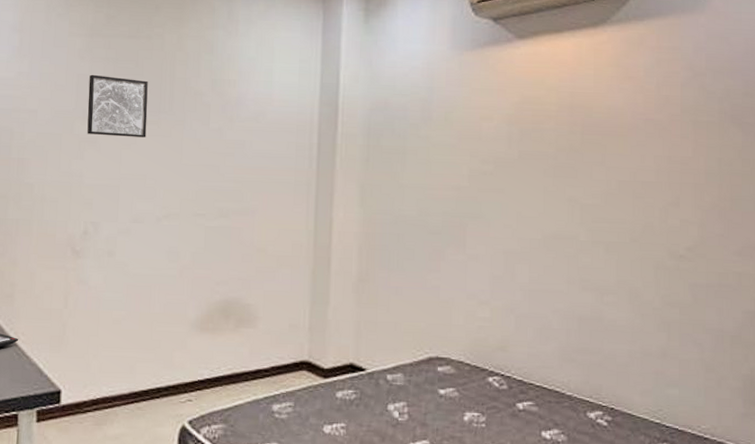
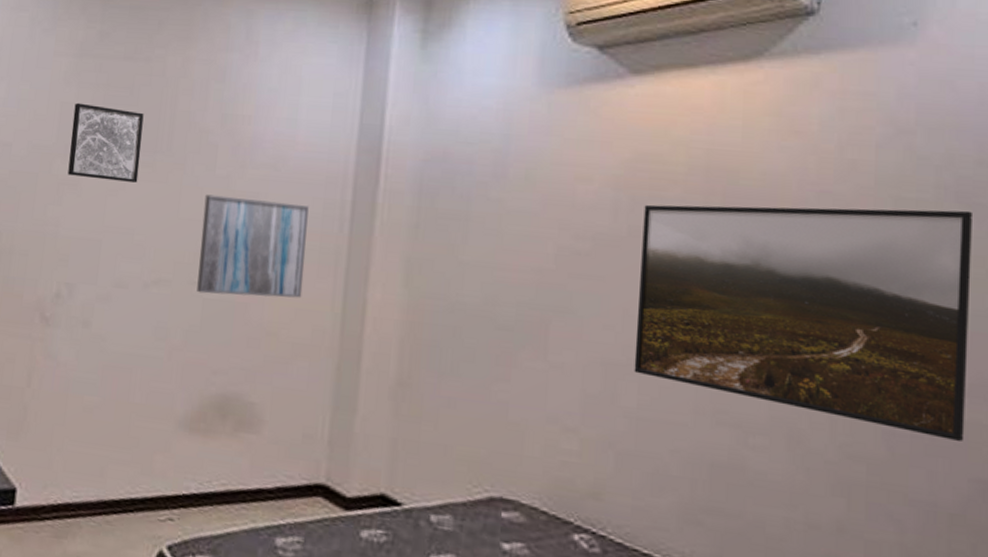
wall art: none [200,144,285,223] -> present [197,194,309,298]
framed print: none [526,128,742,287] -> present [634,204,972,442]

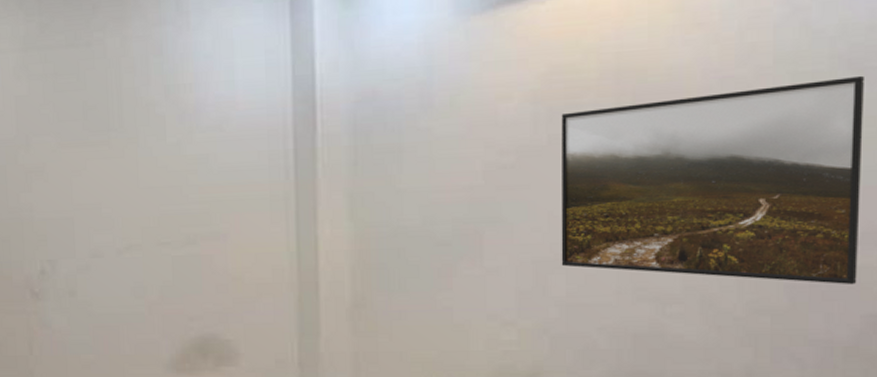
wall art: present [67,103,144,183] -> none [28,94,97,163]
wall art: present [197,194,309,298] -> none [160,159,259,252]

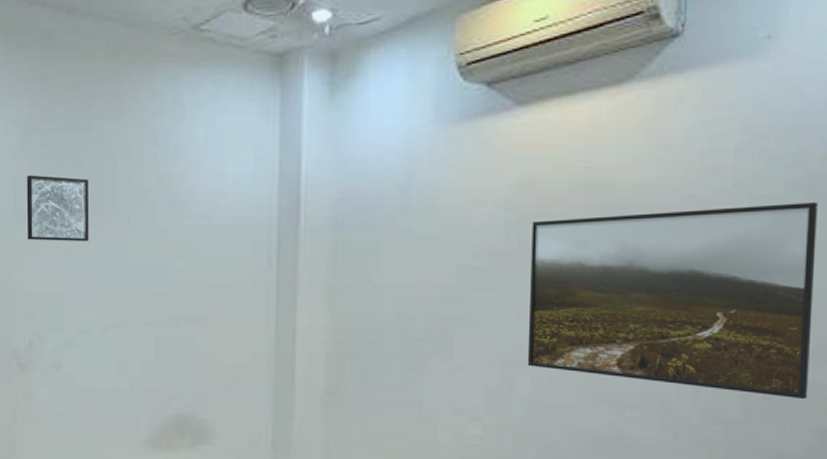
wall art: none [28,94,97,163] -> present [26,175,90,241]

